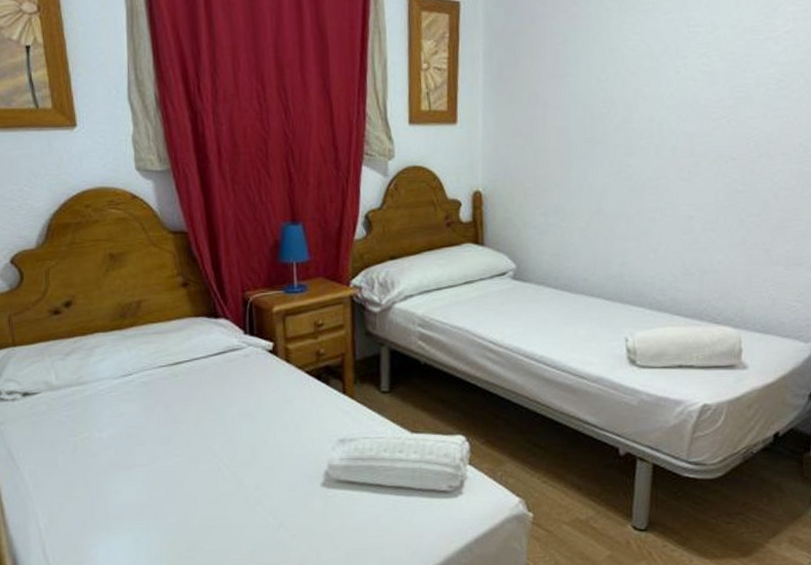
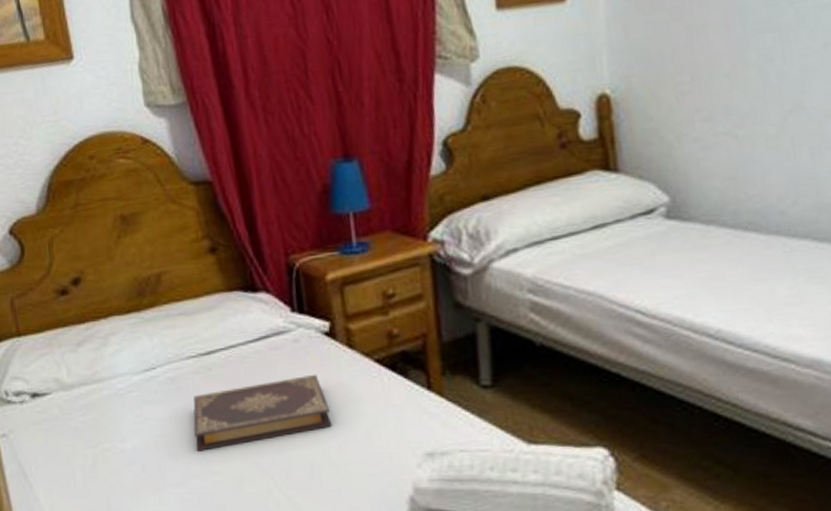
book: none [161,381,270,439] -> present [193,374,332,452]

